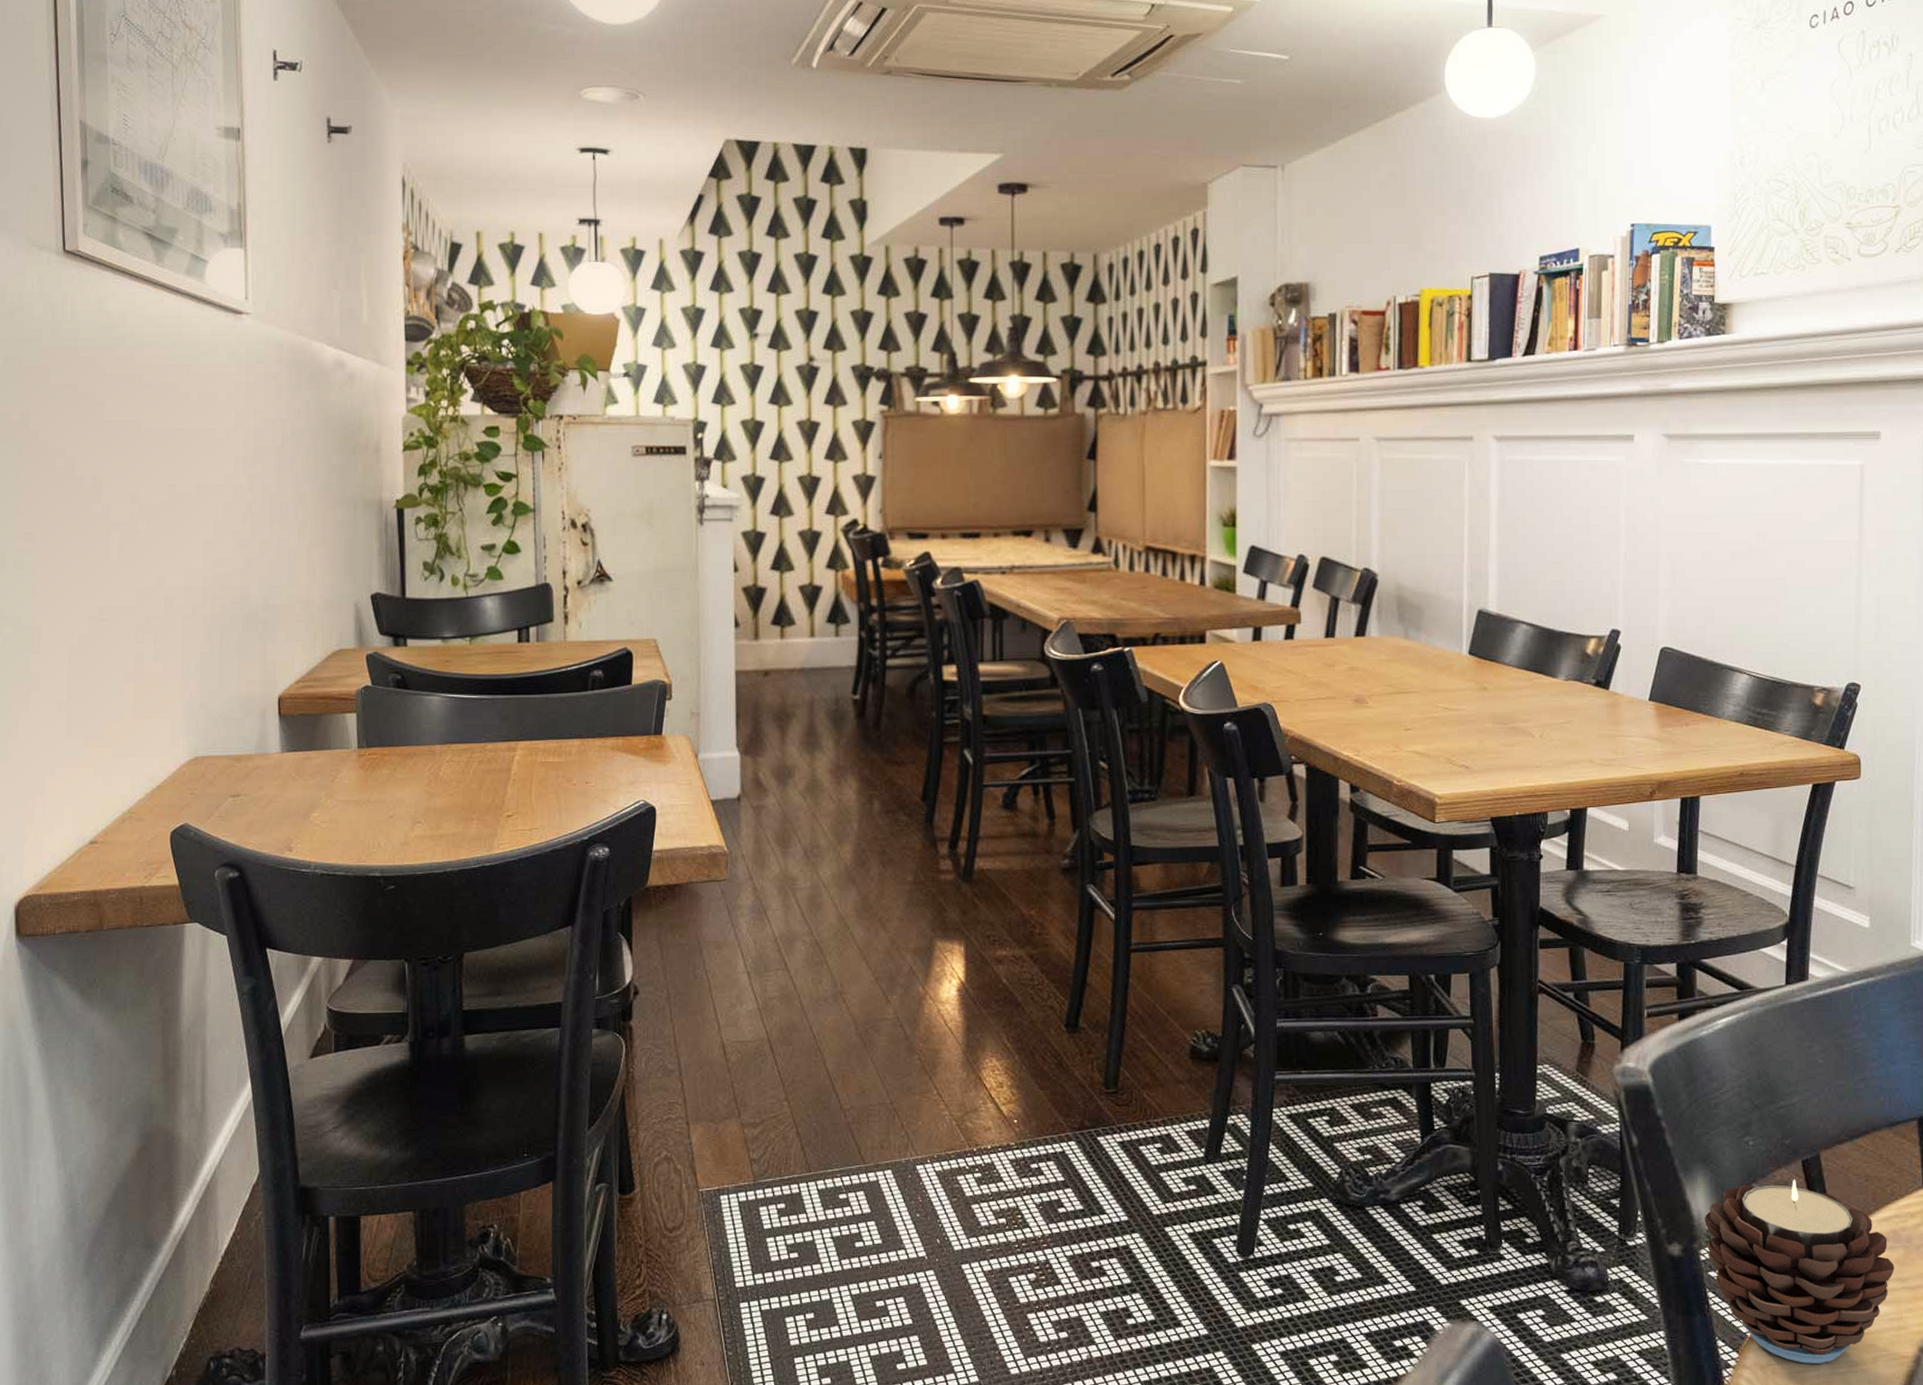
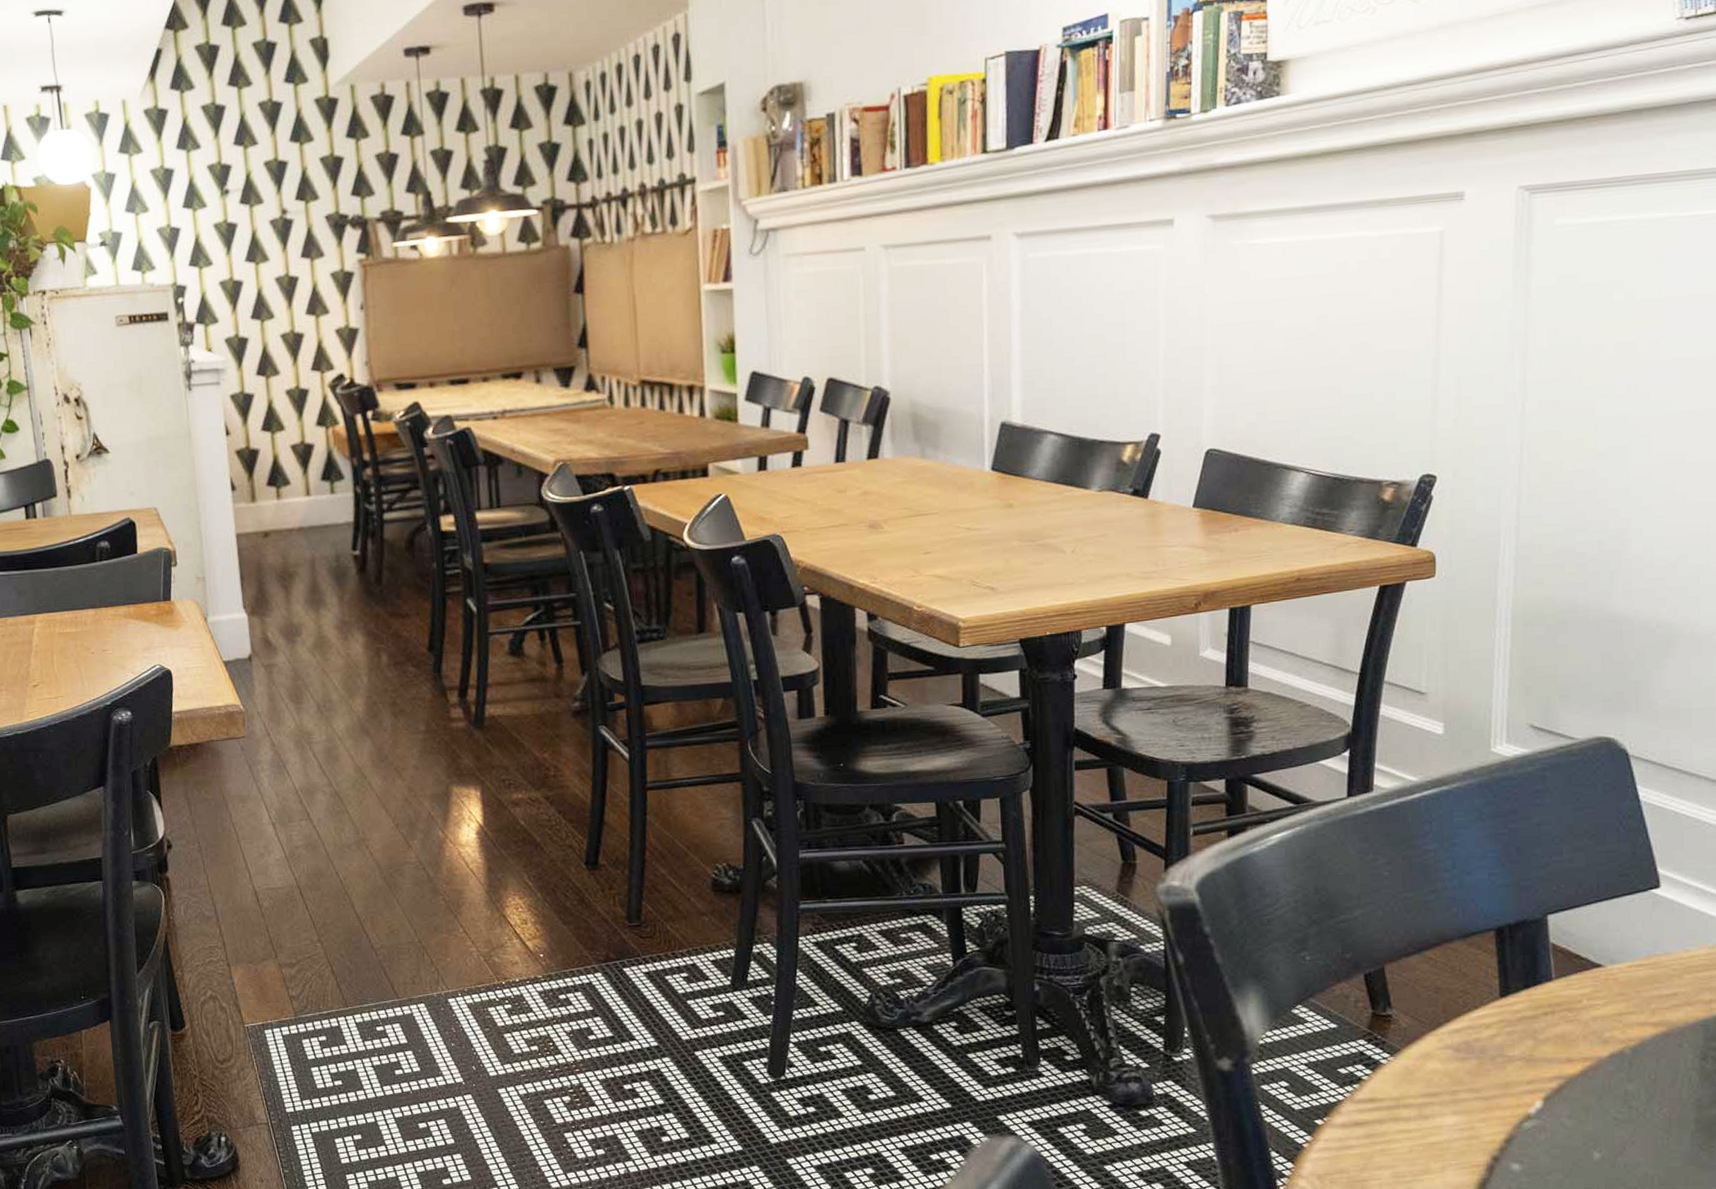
candle: present [1704,1179,1895,1363] -> none [1256,993,1467,1173]

